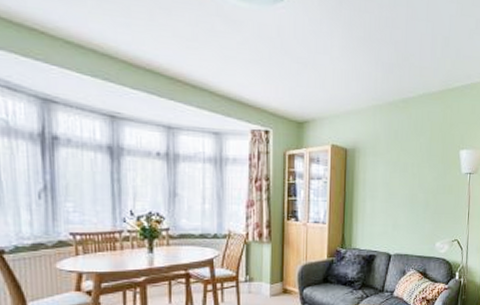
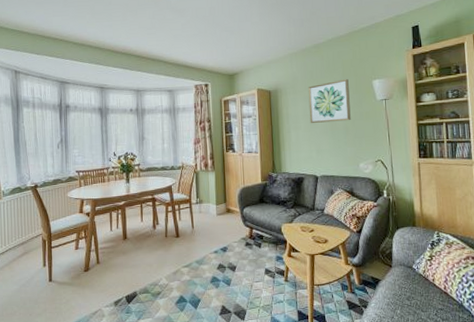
wall art: none [389,145,435,194] -> present [308,79,351,123]

